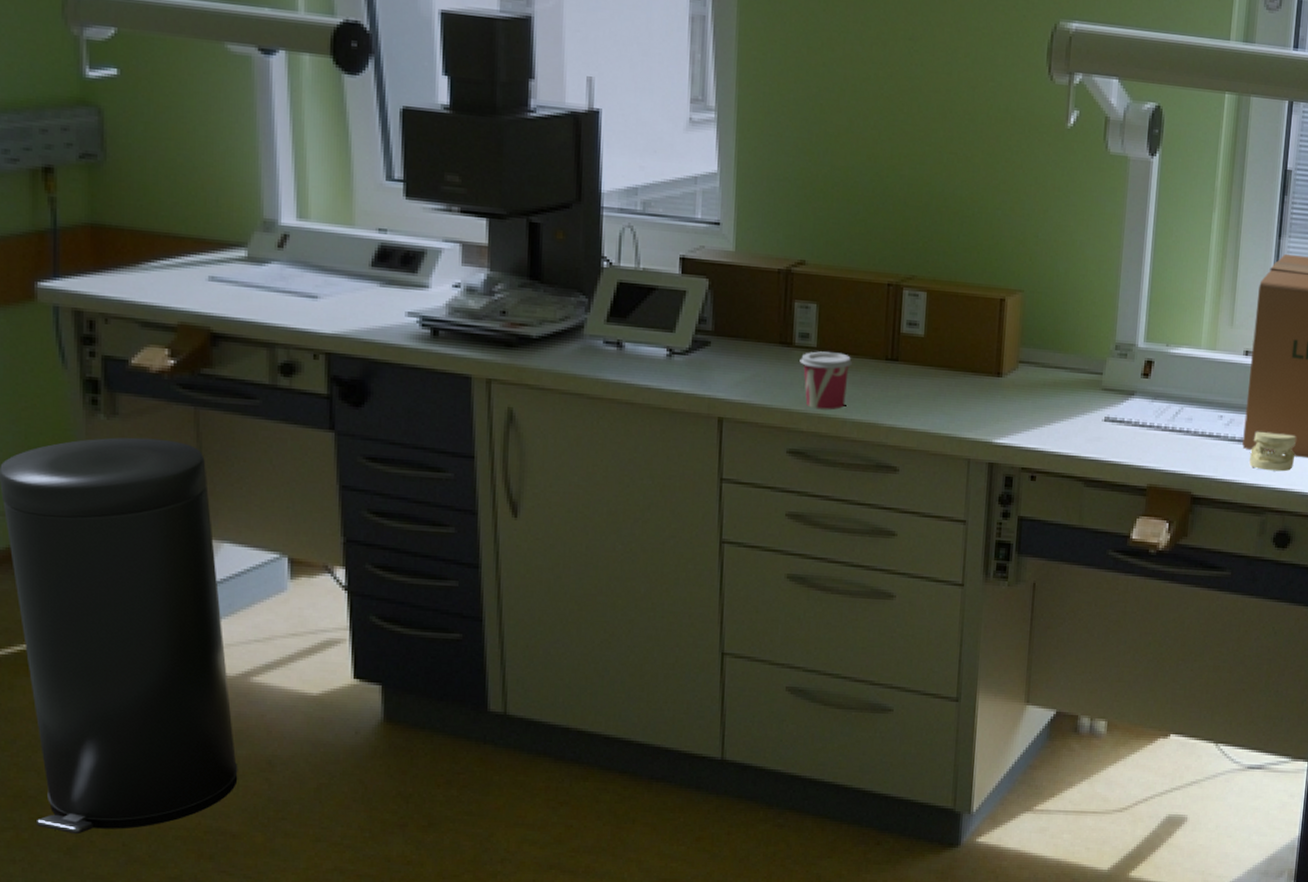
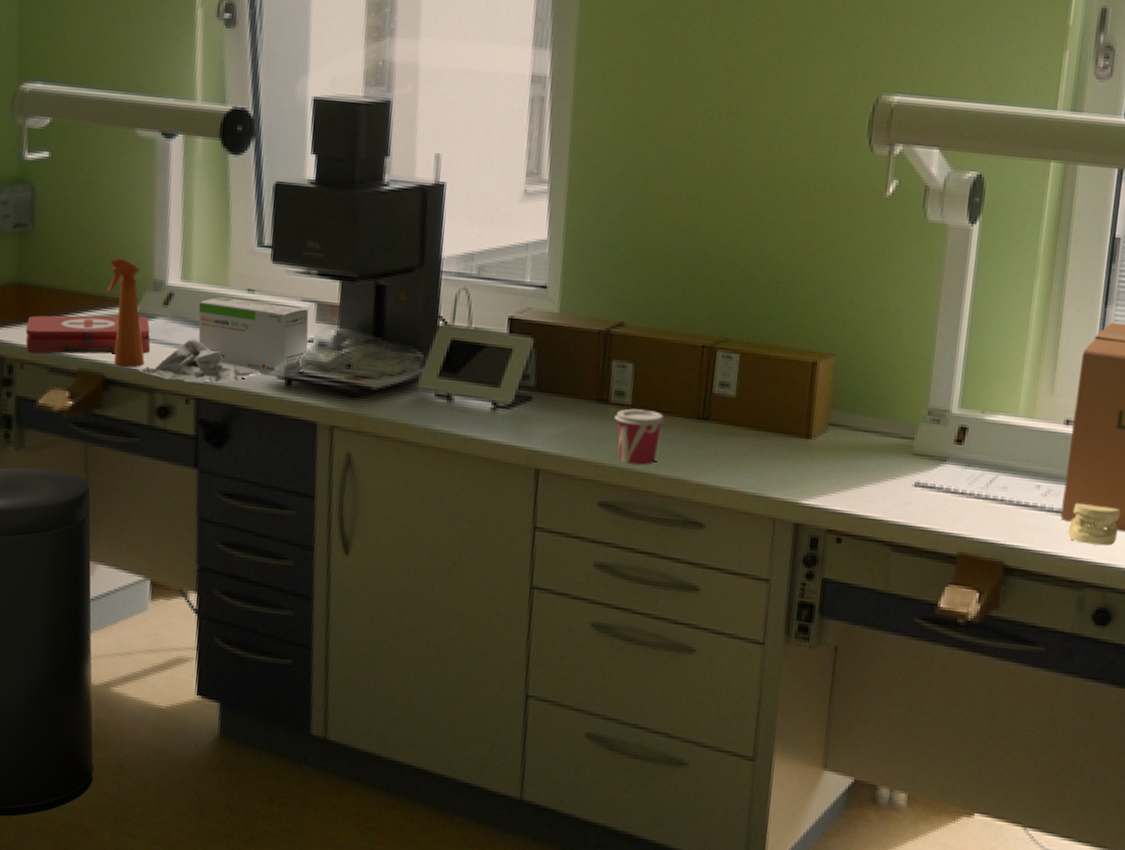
first aid kit: none [107,260,266,307] -> present [25,315,151,355]
spray bottle: none [205,193,260,321] -> present [106,258,145,369]
tissue: none [252,286,402,336] -> present [138,339,261,384]
medicine box: none [320,238,455,327] -> present [198,297,309,378]

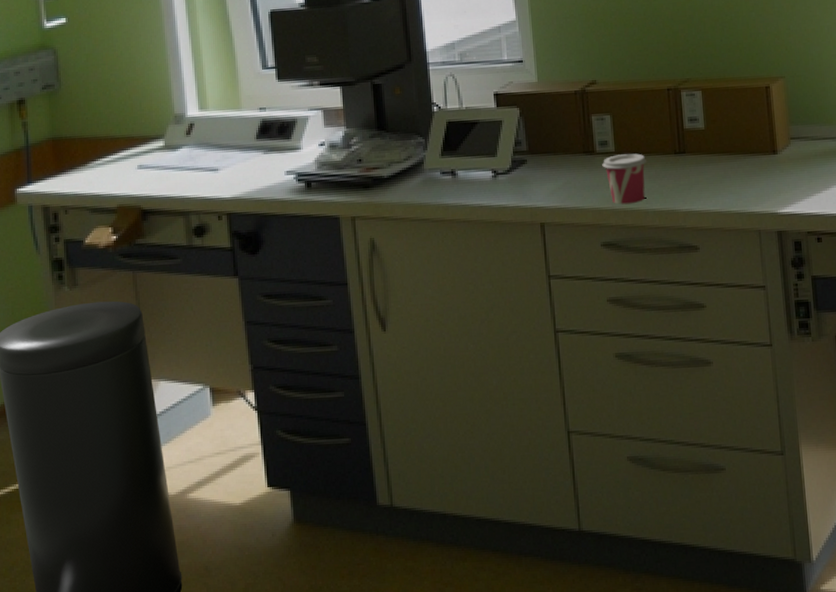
first aid kit: present [25,315,151,355] -> none [65,148,180,200]
spray bottle: present [106,258,145,369] -> none [133,100,176,198]
tissue: present [138,339,261,384] -> none [171,161,282,202]
medicine box: present [198,297,309,378] -> none [218,116,321,182]

